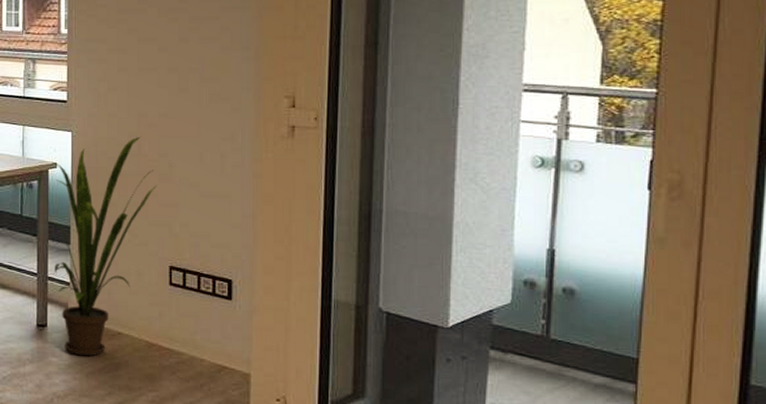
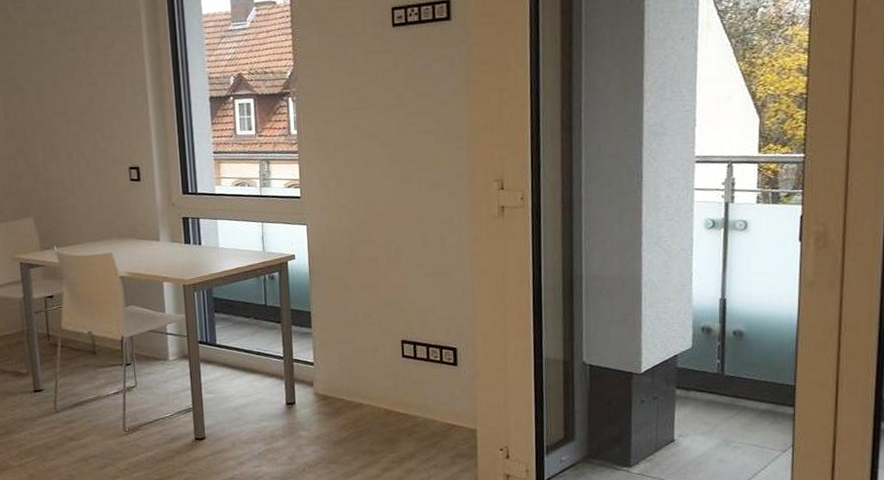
house plant: present [50,136,157,357] -> none [289,225,386,428]

